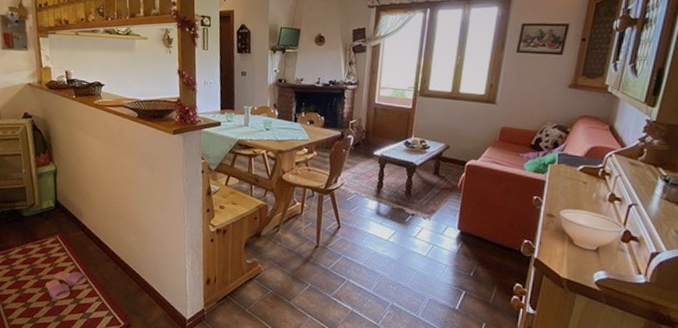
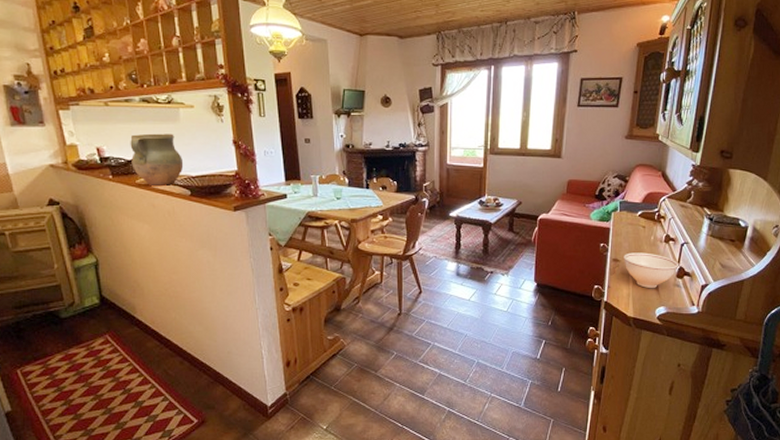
slippers: present [45,271,87,300] -> none [98,372,148,406]
ceramic jug: none [92,60,135,107] -> present [130,133,184,186]

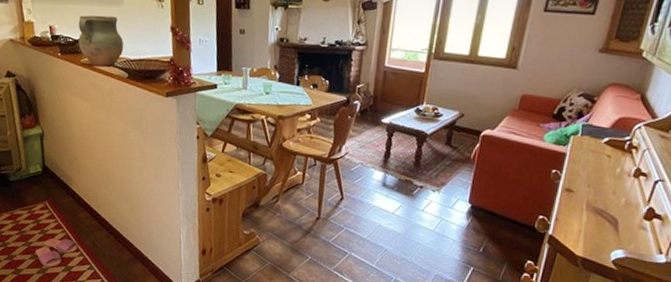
slippers: none [98,372,148,406] -> present [35,238,78,267]
bowl: present [624,252,679,289] -> none [578,183,649,229]

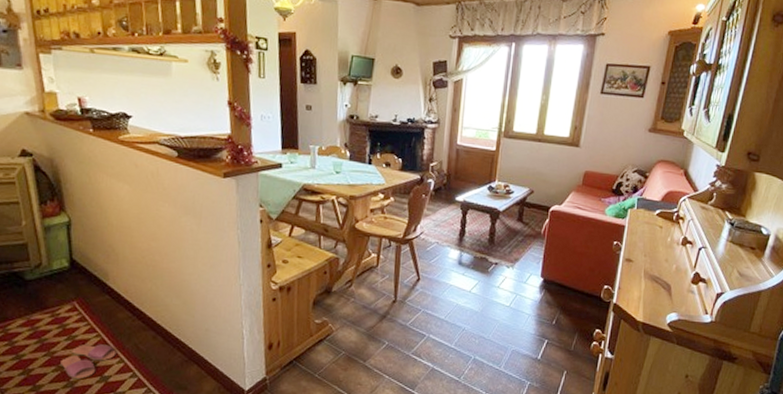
ceramic jug: present [78,15,124,67] -> none [115,86,173,145]

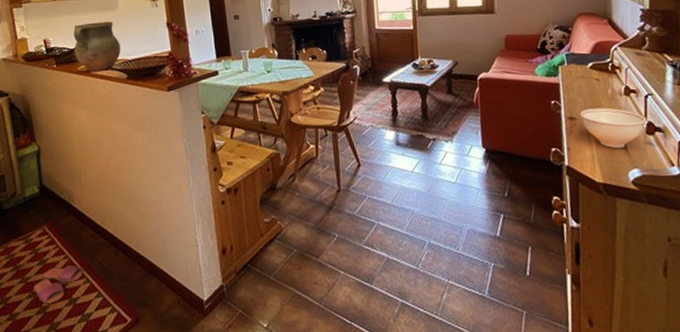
ceramic jug: none [115,86,173,145] -> present [73,21,121,72]
bowl: none [637,253,695,294] -> present [580,108,647,149]

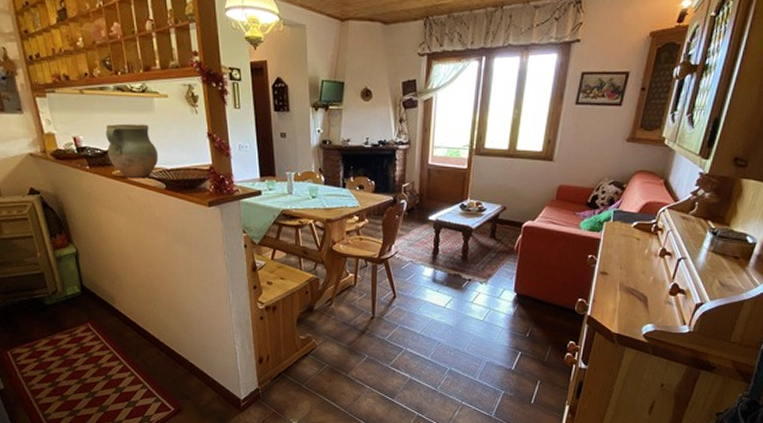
slippers: present [34,265,83,304] -> none [82,360,127,391]
bowl: present [580,108,647,149] -> none [612,266,674,305]

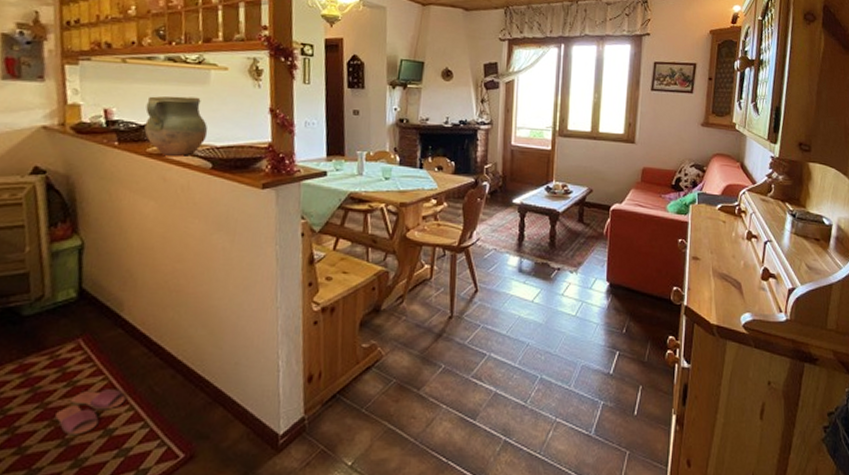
slippers: none [82,360,127,391] -> present [55,389,126,436]

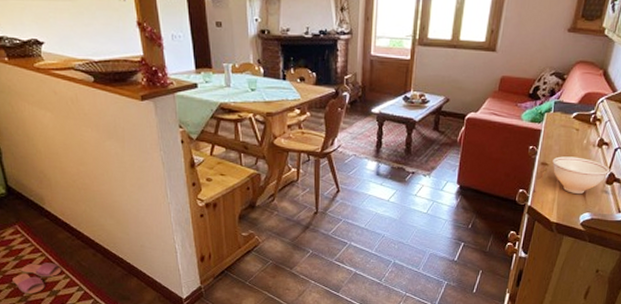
ceramic jug: present [144,96,208,156] -> none [24,11,85,71]
bowl: none [704,250,764,292] -> present [552,156,610,195]

